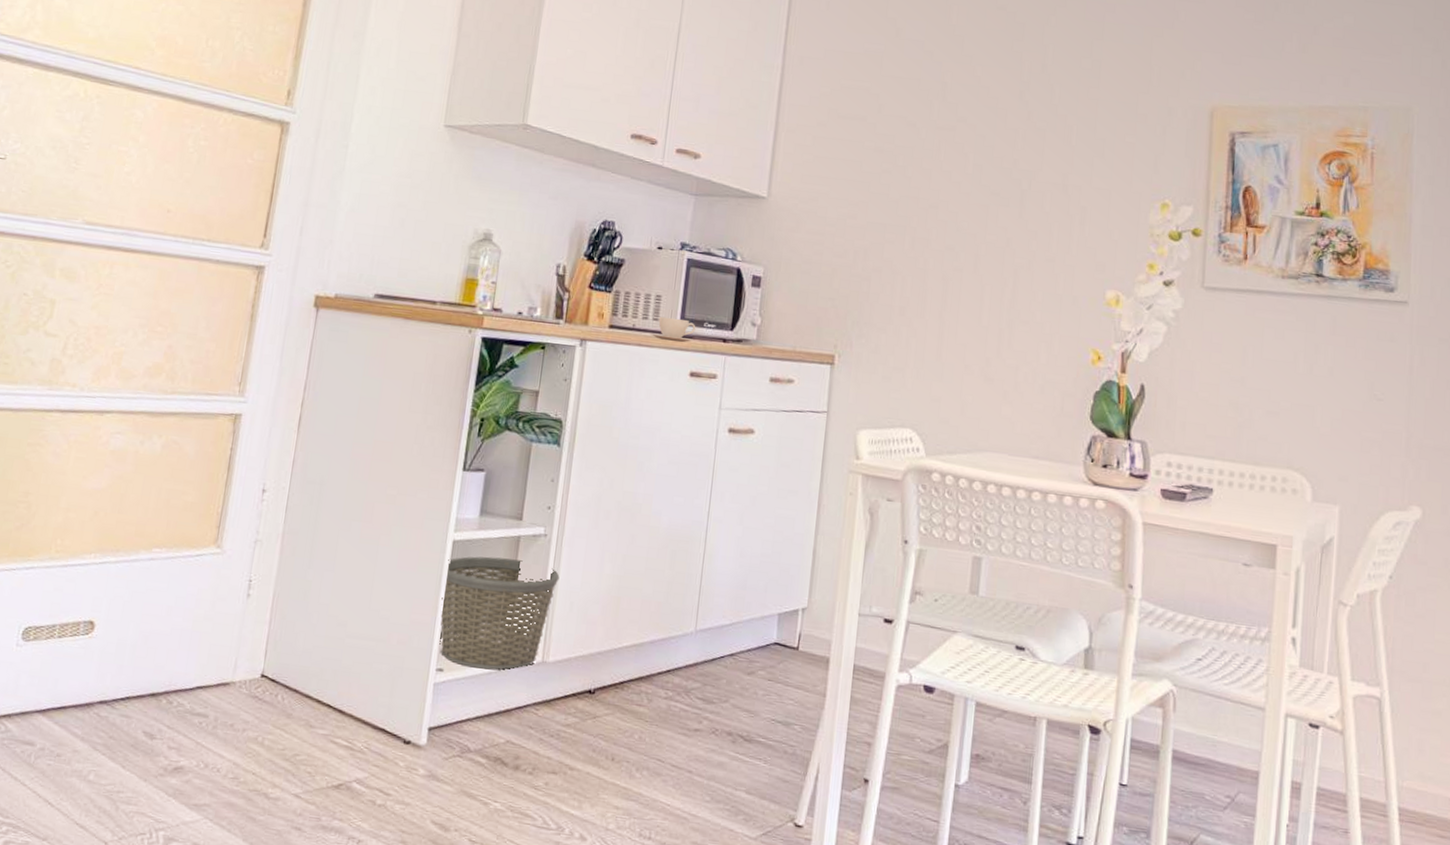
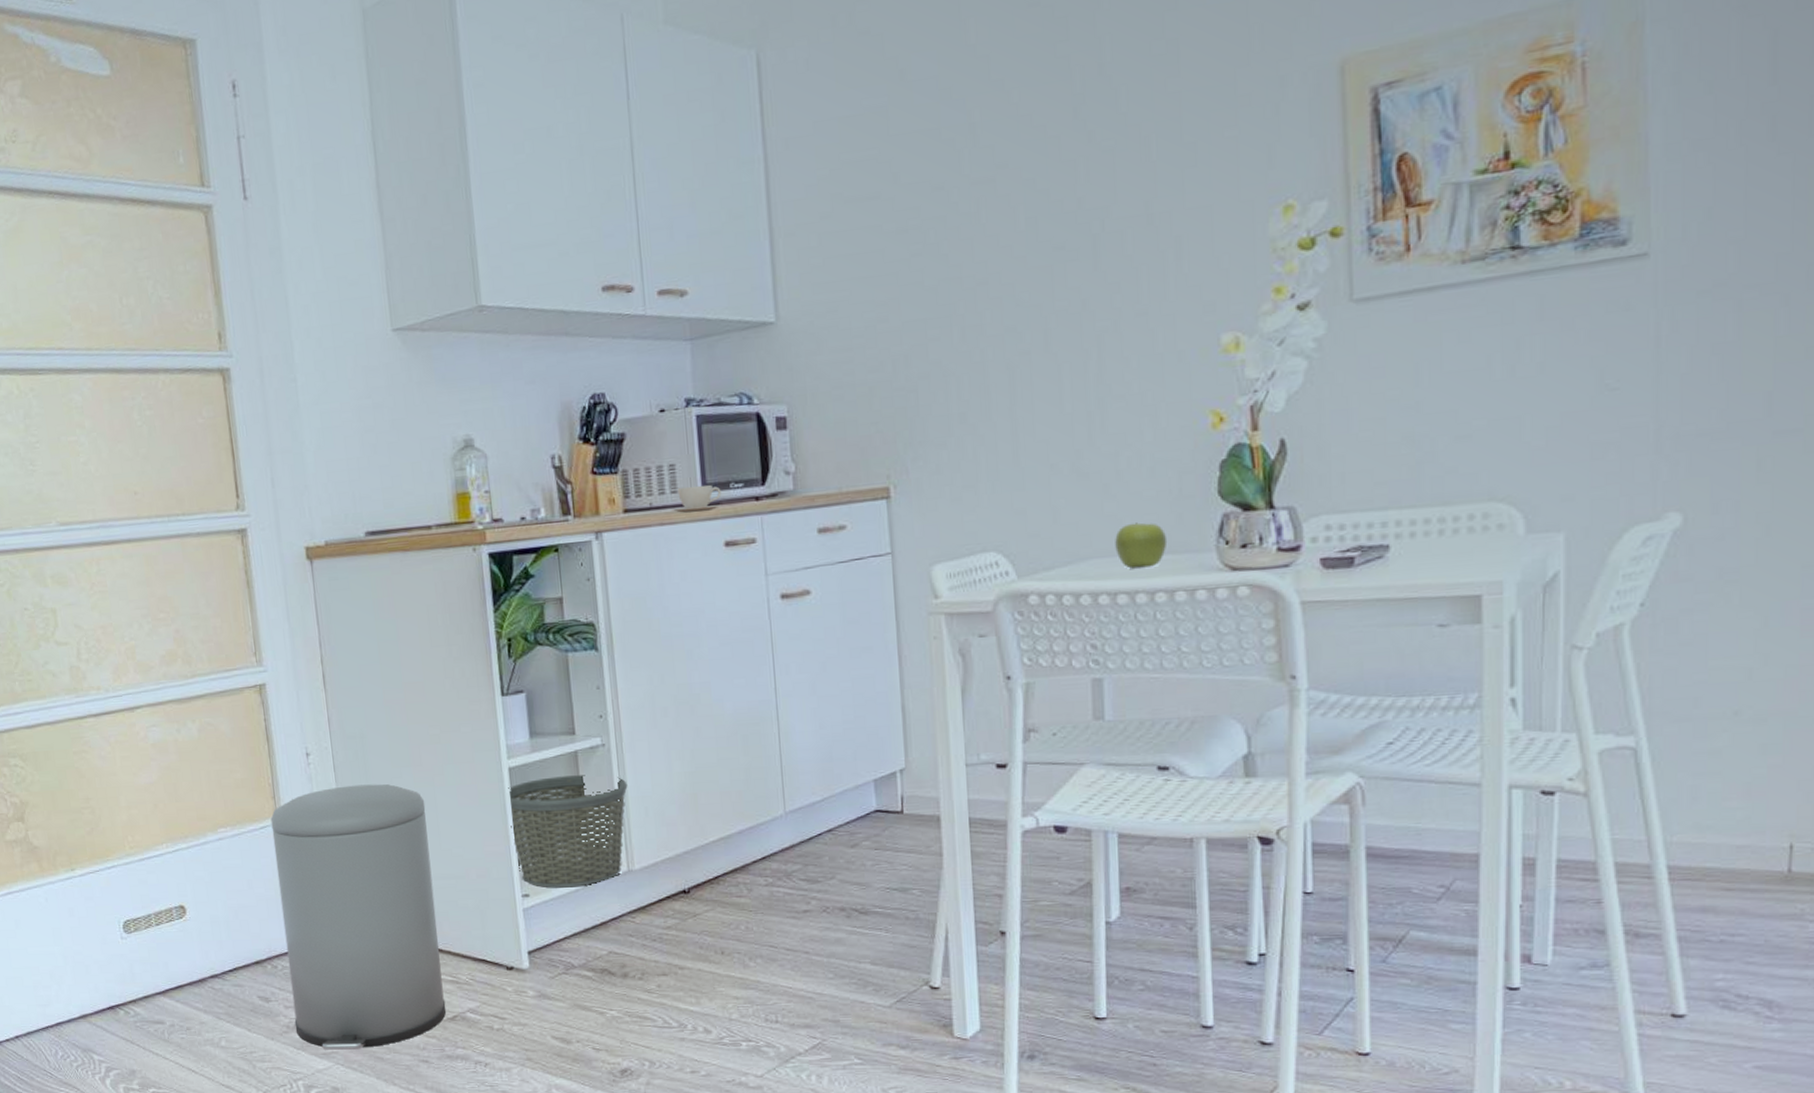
pedal bin: none [172,528,366,806] -> present [270,784,447,1050]
fruit: none [1006,428,1048,469] -> present [1115,522,1168,569]

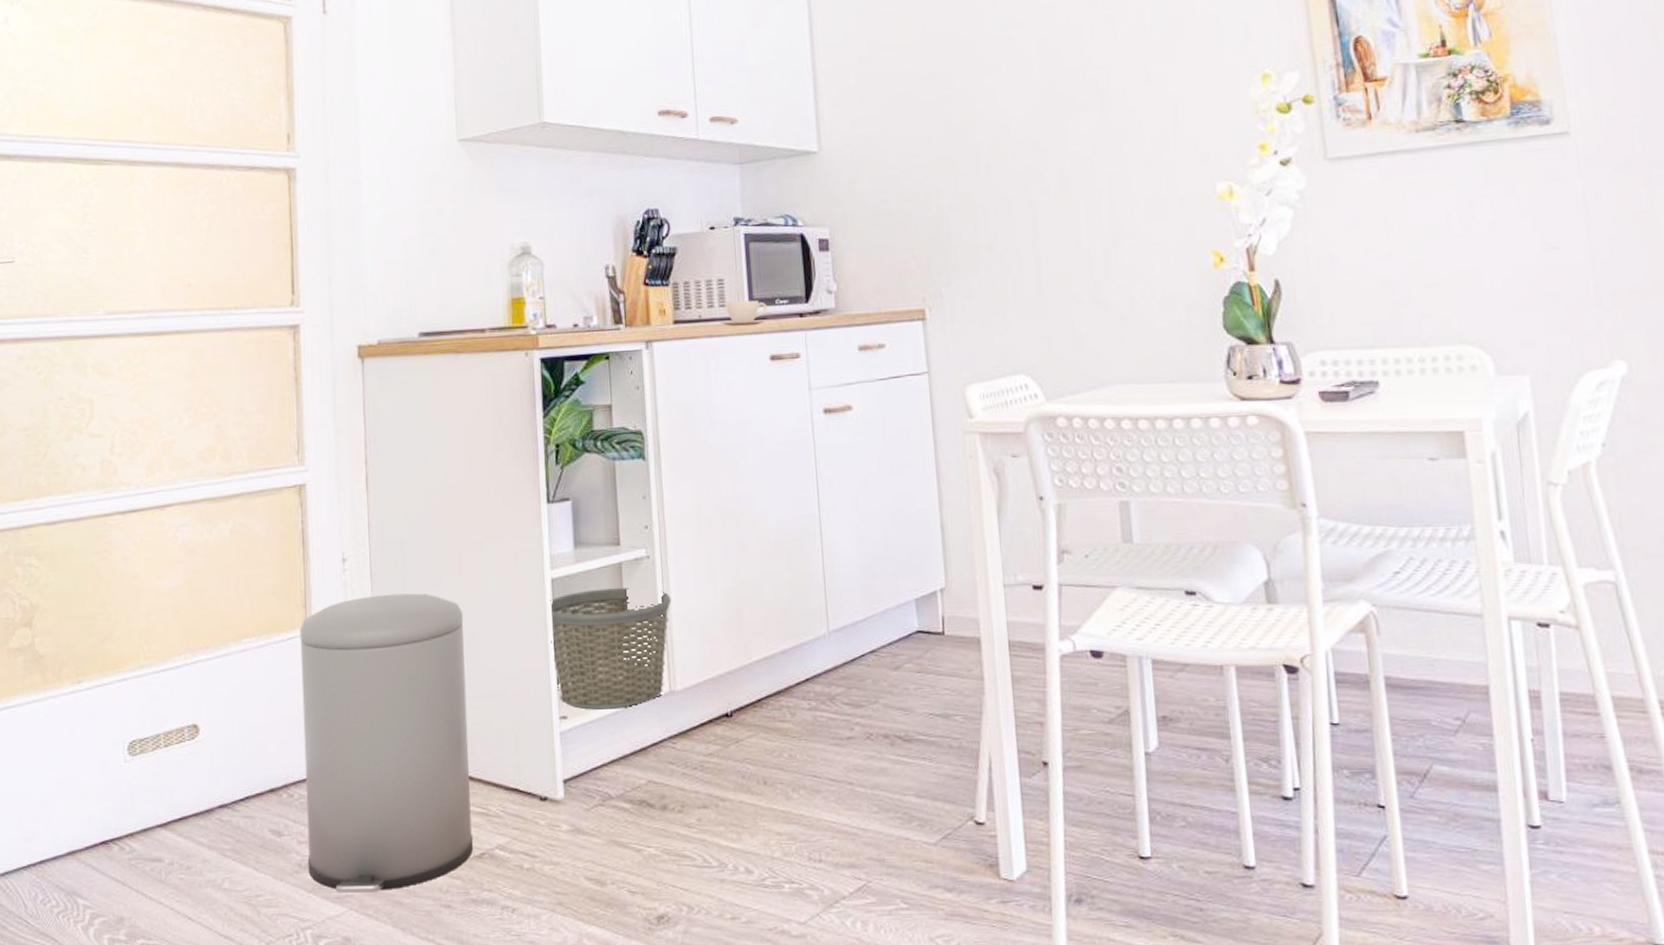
fruit: present [1115,522,1168,569] -> none [1133,352,1181,396]

